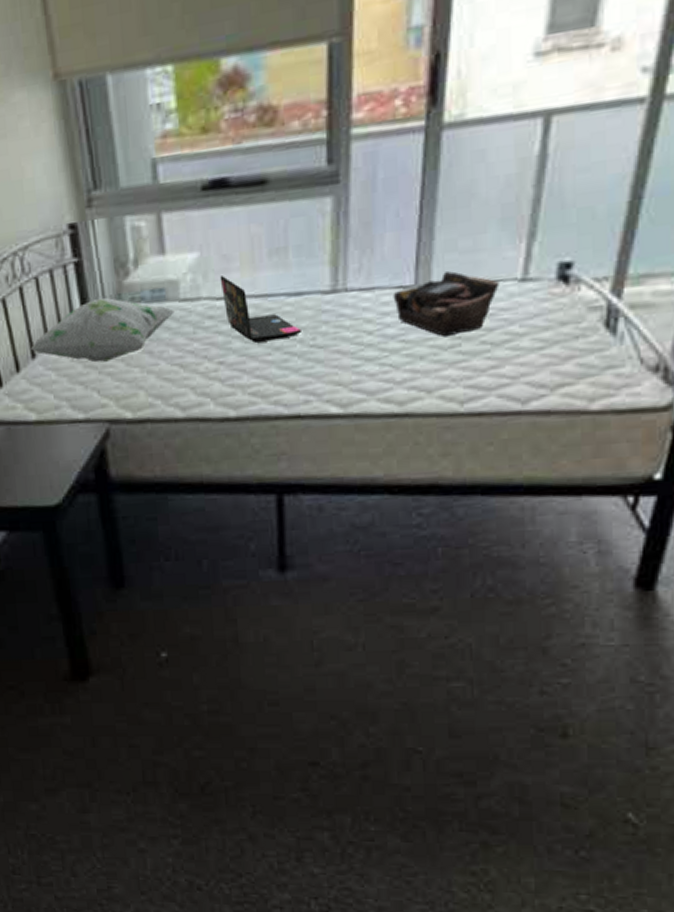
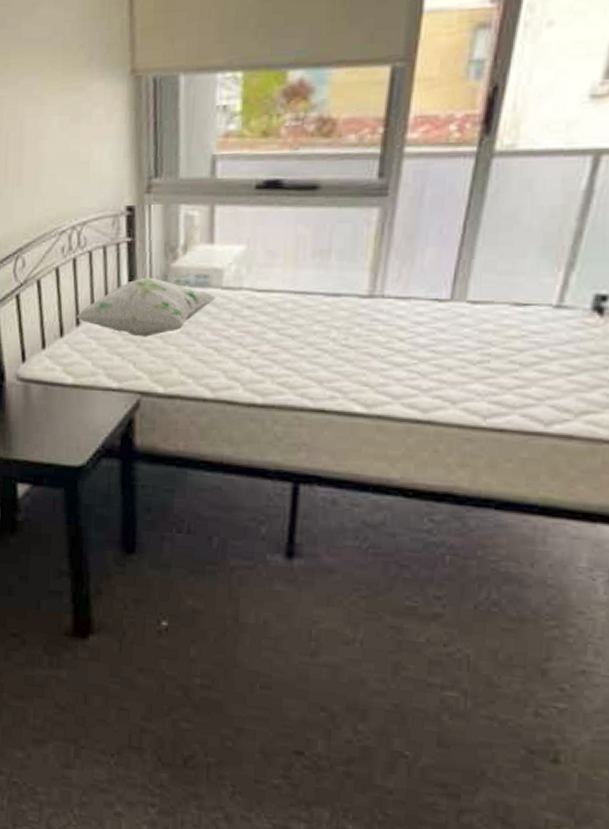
laptop: present [219,276,303,343] -> none [262,270,336,336]
tote bag: present [393,271,499,338] -> none [427,291,534,353]

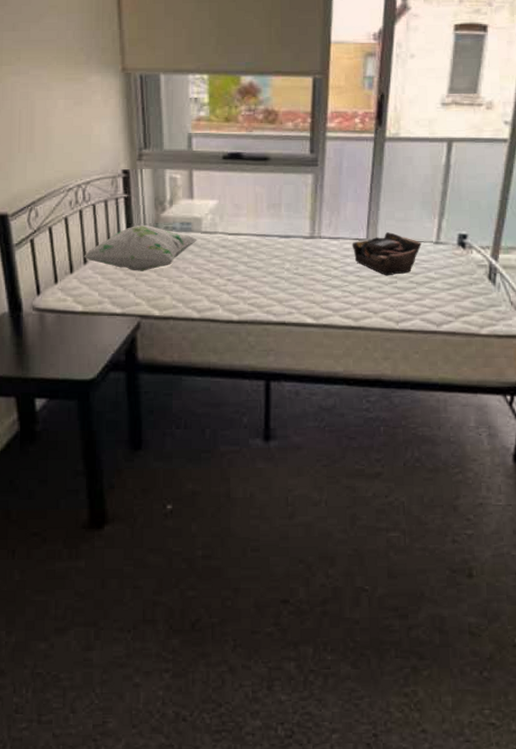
tote bag: none [427,291,534,353] -> present [352,232,422,276]

